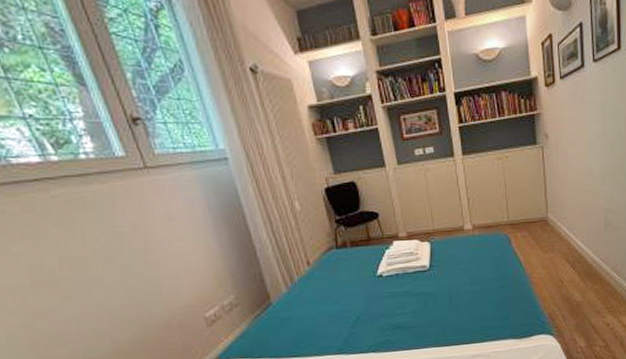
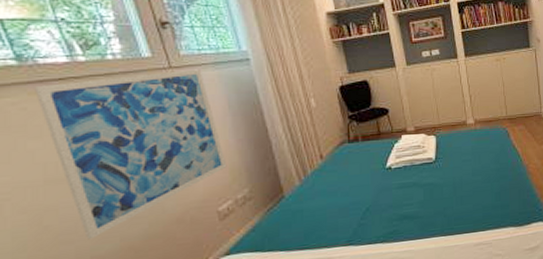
wall art: none [9,169,211,343] -> present [33,69,227,240]

